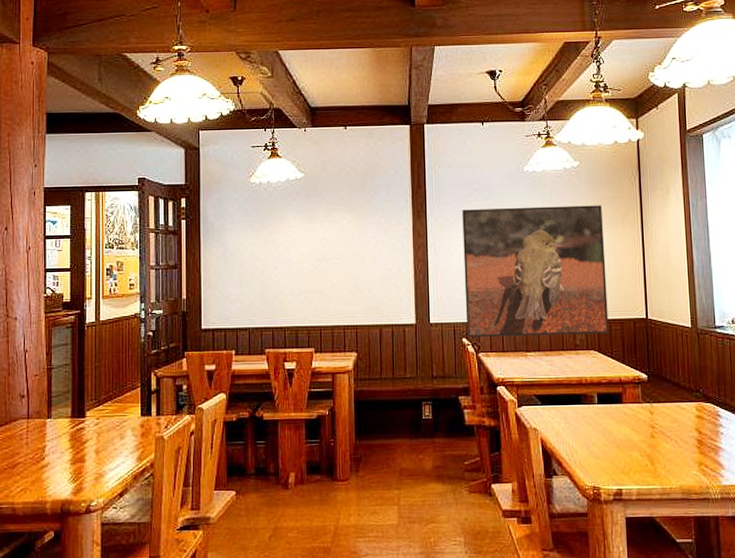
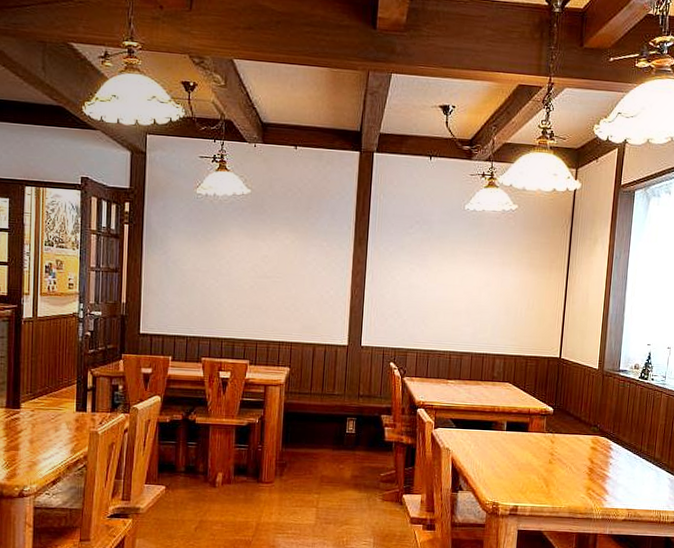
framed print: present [462,205,609,338] -> none [394,241,533,369]

